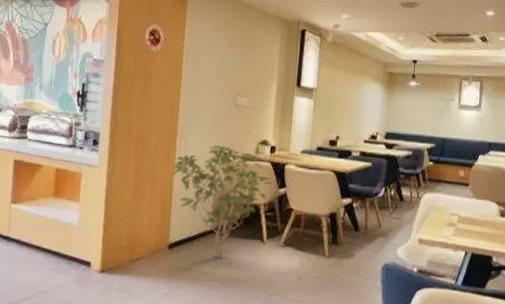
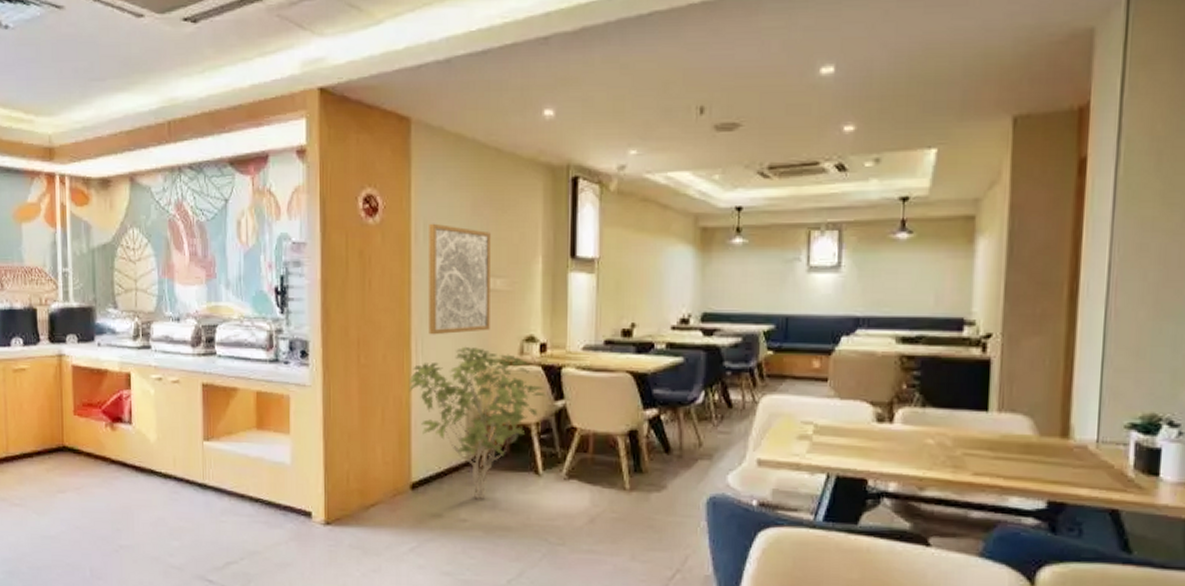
wall art: none [190,54,241,135] -> present [429,223,491,335]

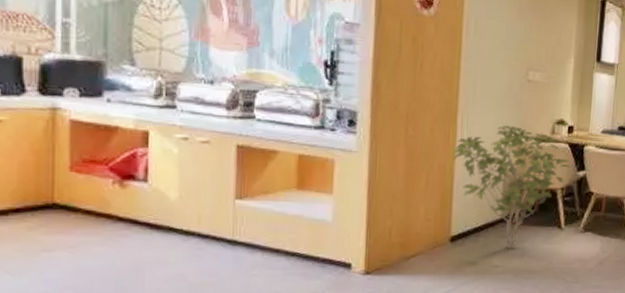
wall art: present [429,223,491,335] -> none [474,21,533,114]

